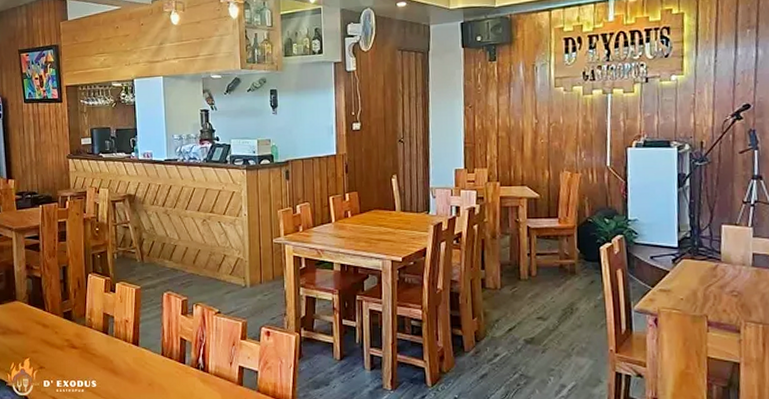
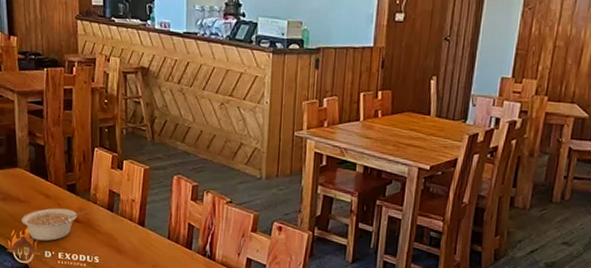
legume: none [20,335,85,371] -> present [21,208,89,241]

